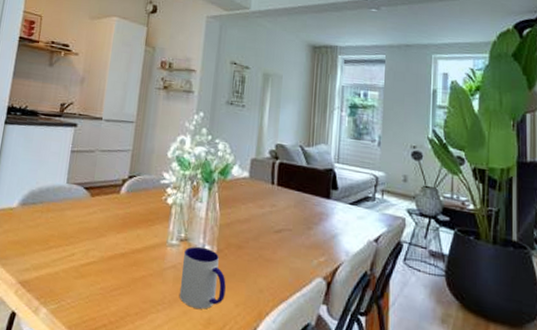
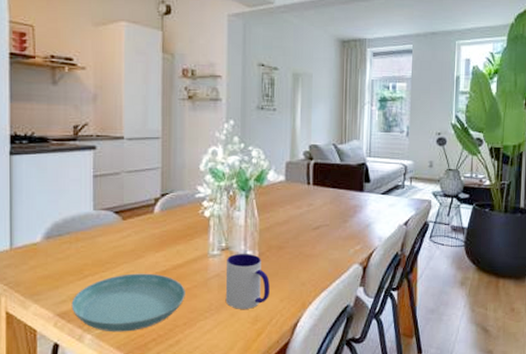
saucer: none [33,251,141,313] -> present [71,273,185,332]

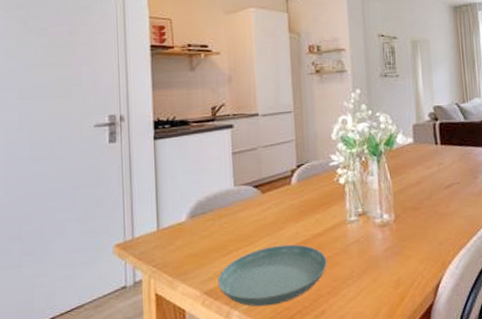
mug: present [225,253,270,309] -> none [364,216,409,274]

